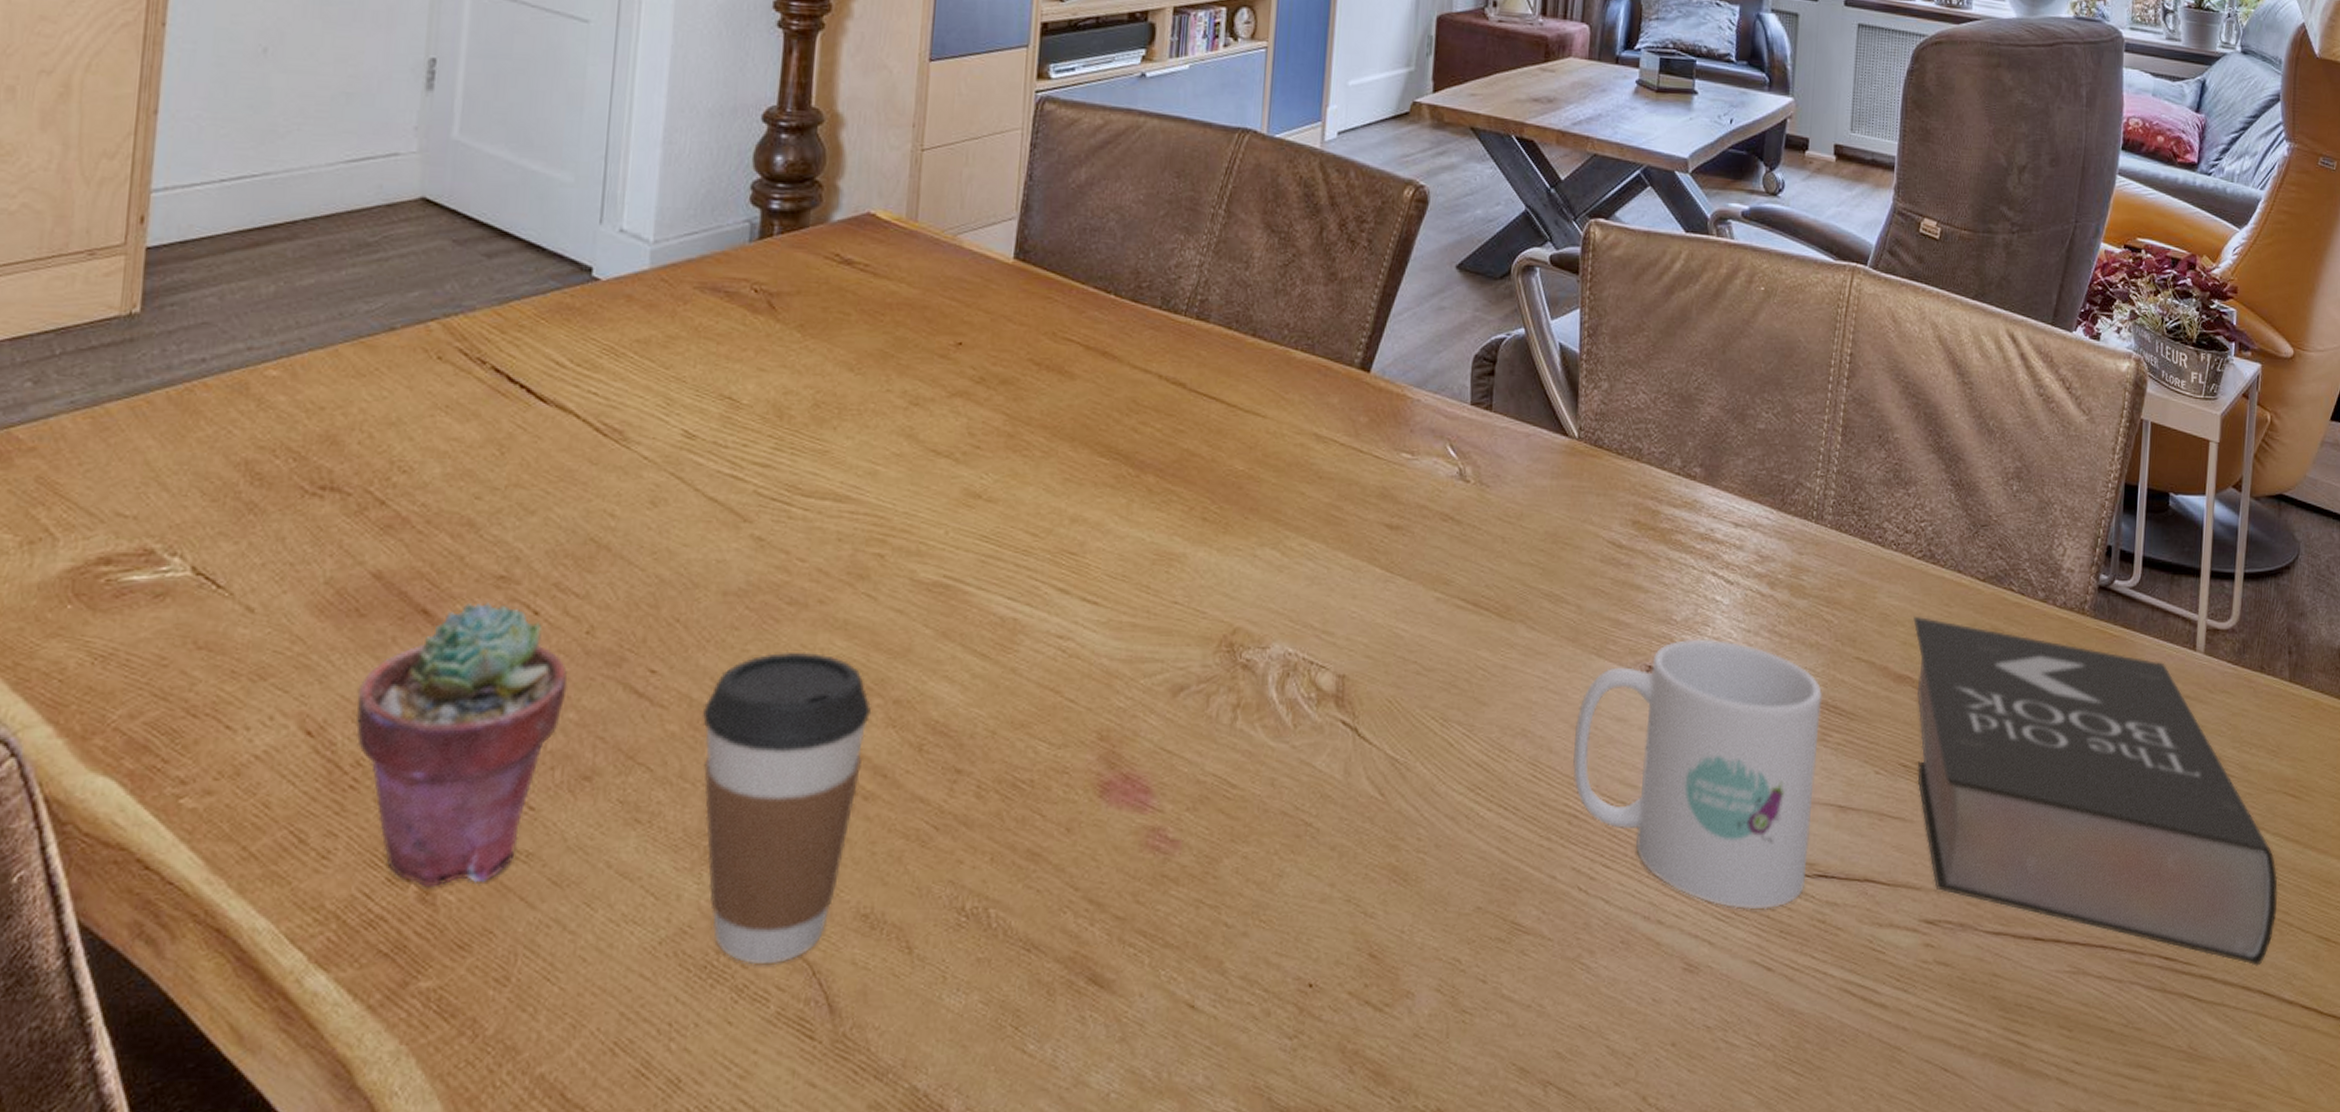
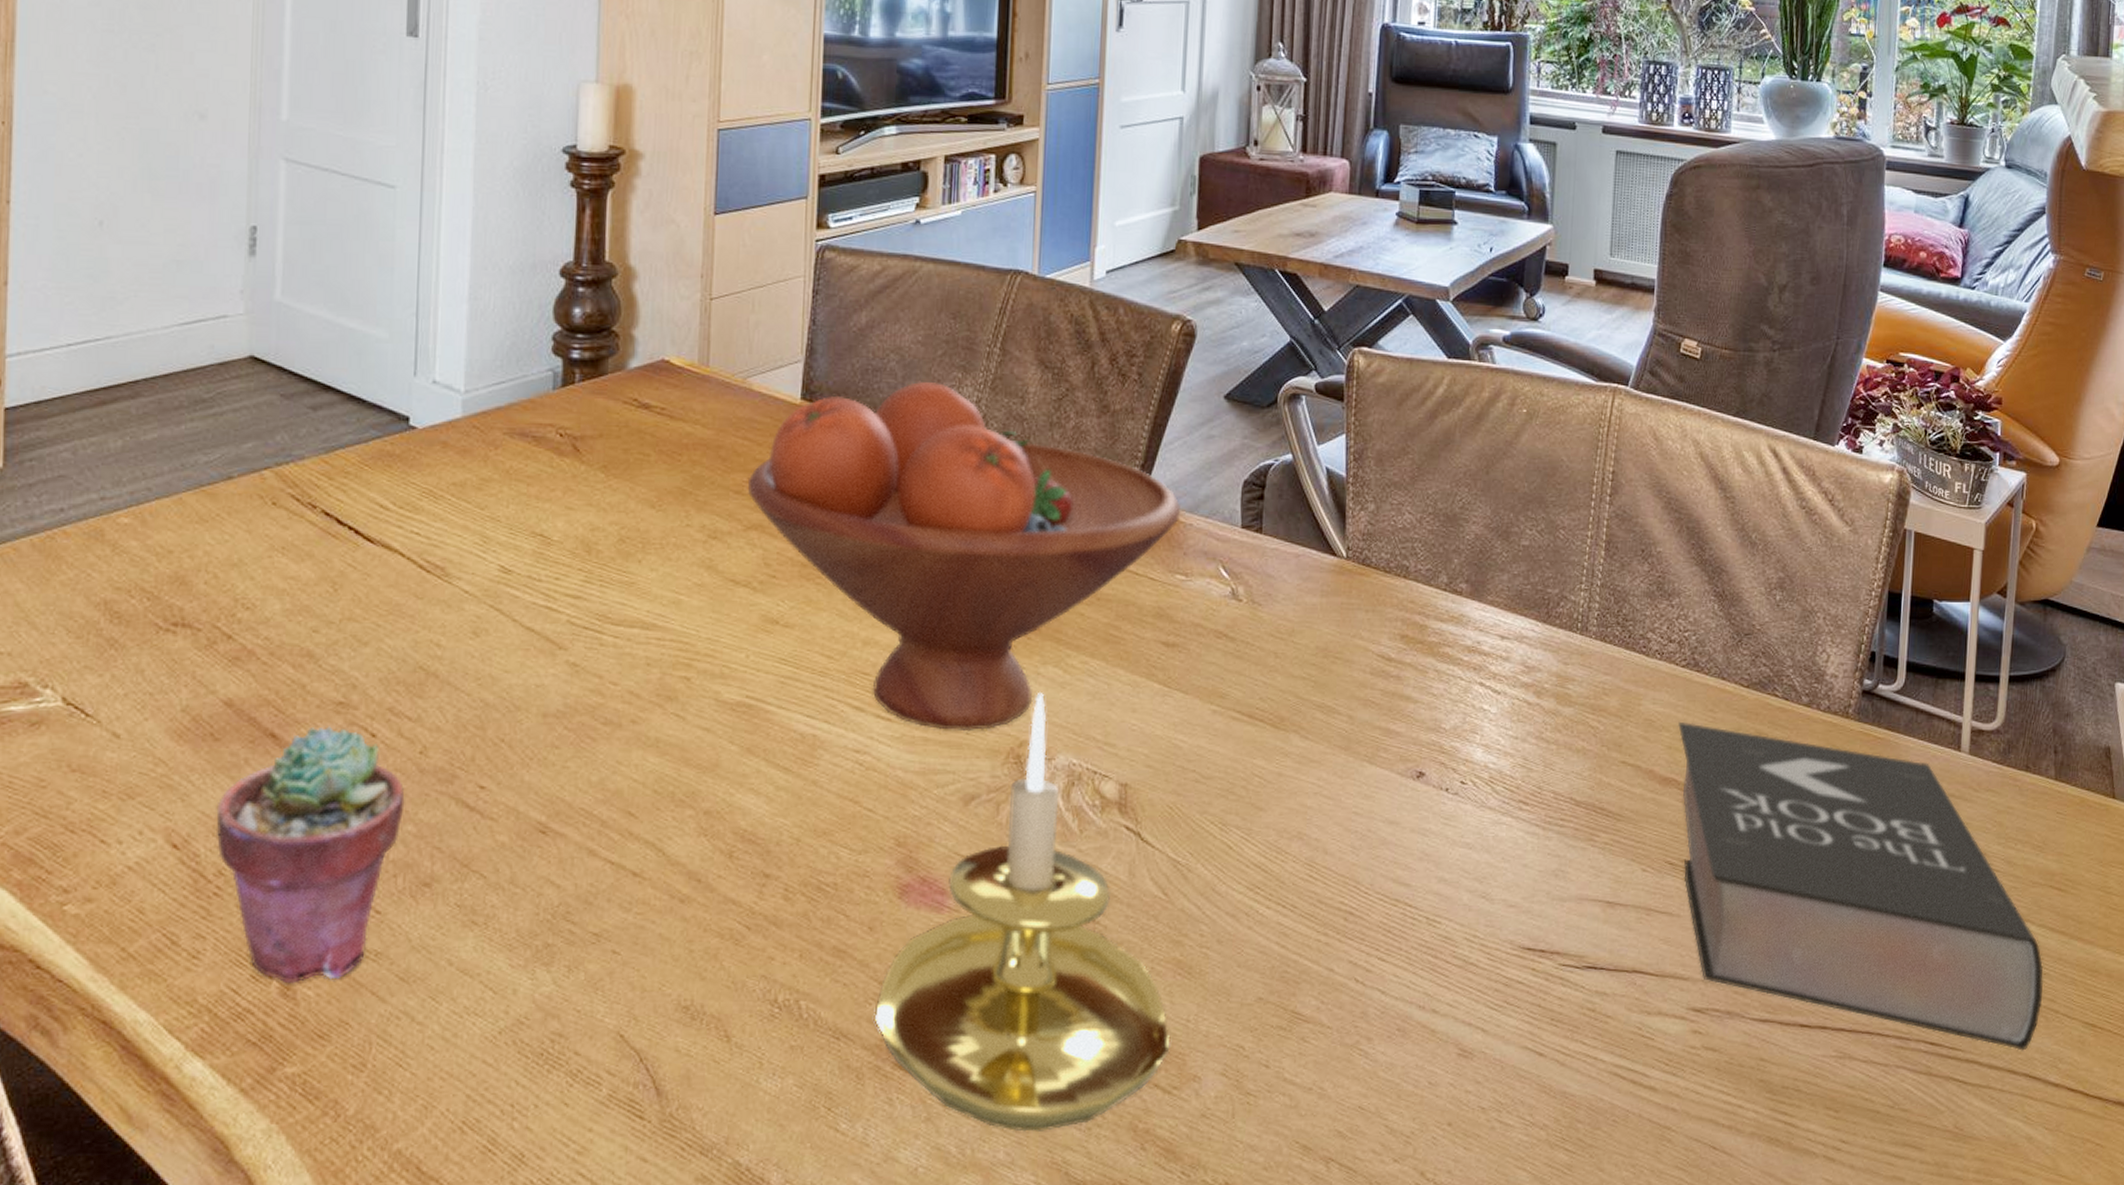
coffee cup: present [701,651,872,965] -> none [528,767,685,1052]
fruit bowl: none [954,242,1409,617] -> present [748,381,1181,732]
candle holder: none [1069,577,1382,1053] -> present [875,693,1169,1132]
mug: present [1573,639,1823,910] -> none [1348,746,1590,1000]

